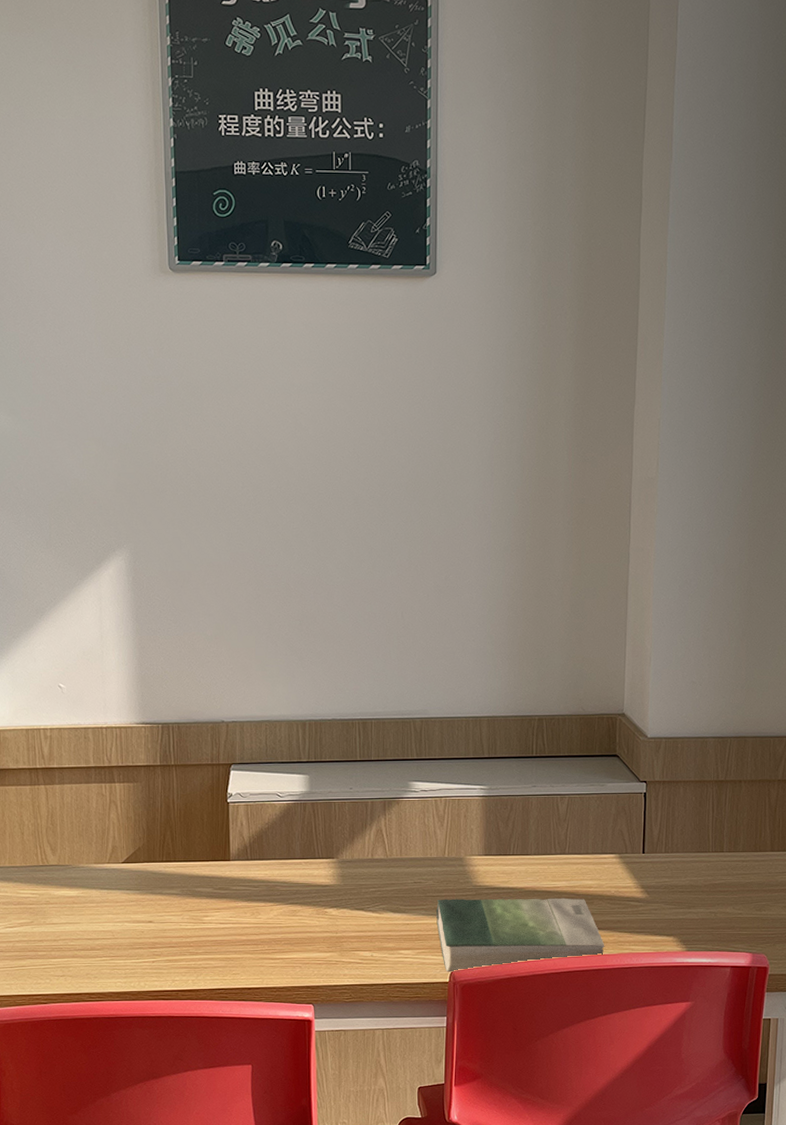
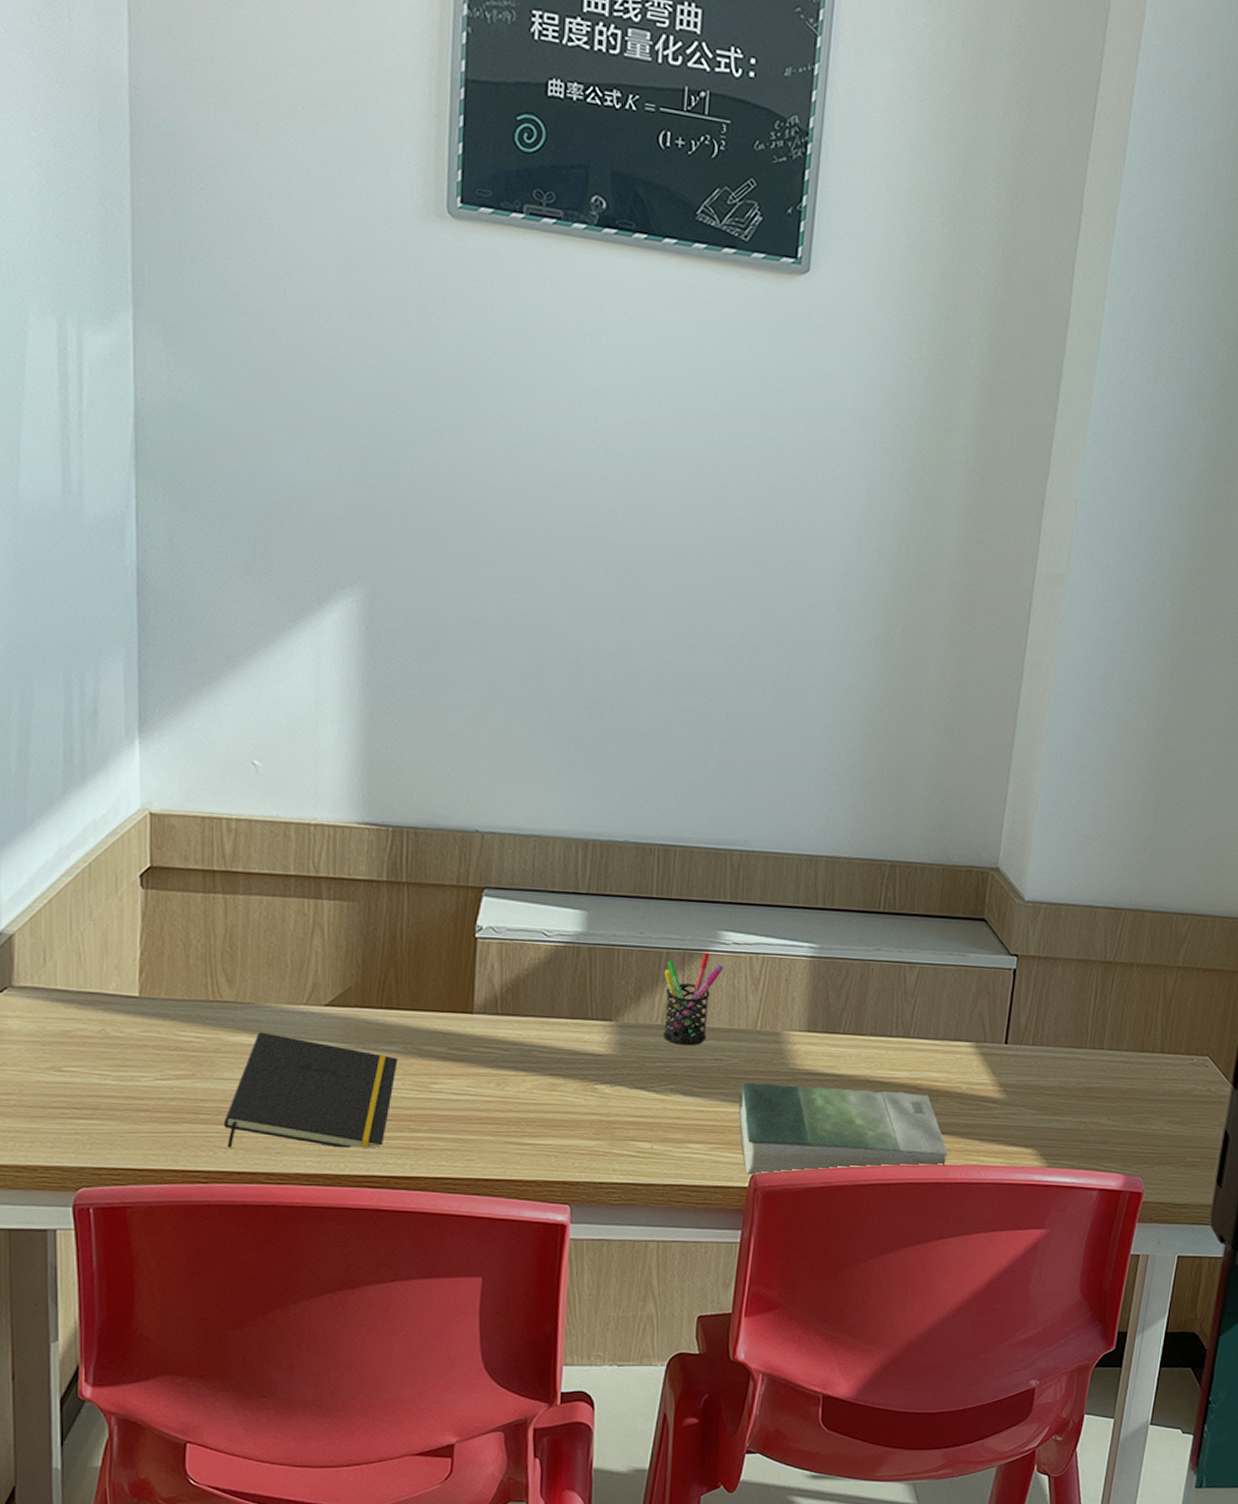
notepad: none [56,886,178,976] -> present [224,1032,398,1148]
pen holder: none [370,799,415,874] -> present [662,952,723,1046]

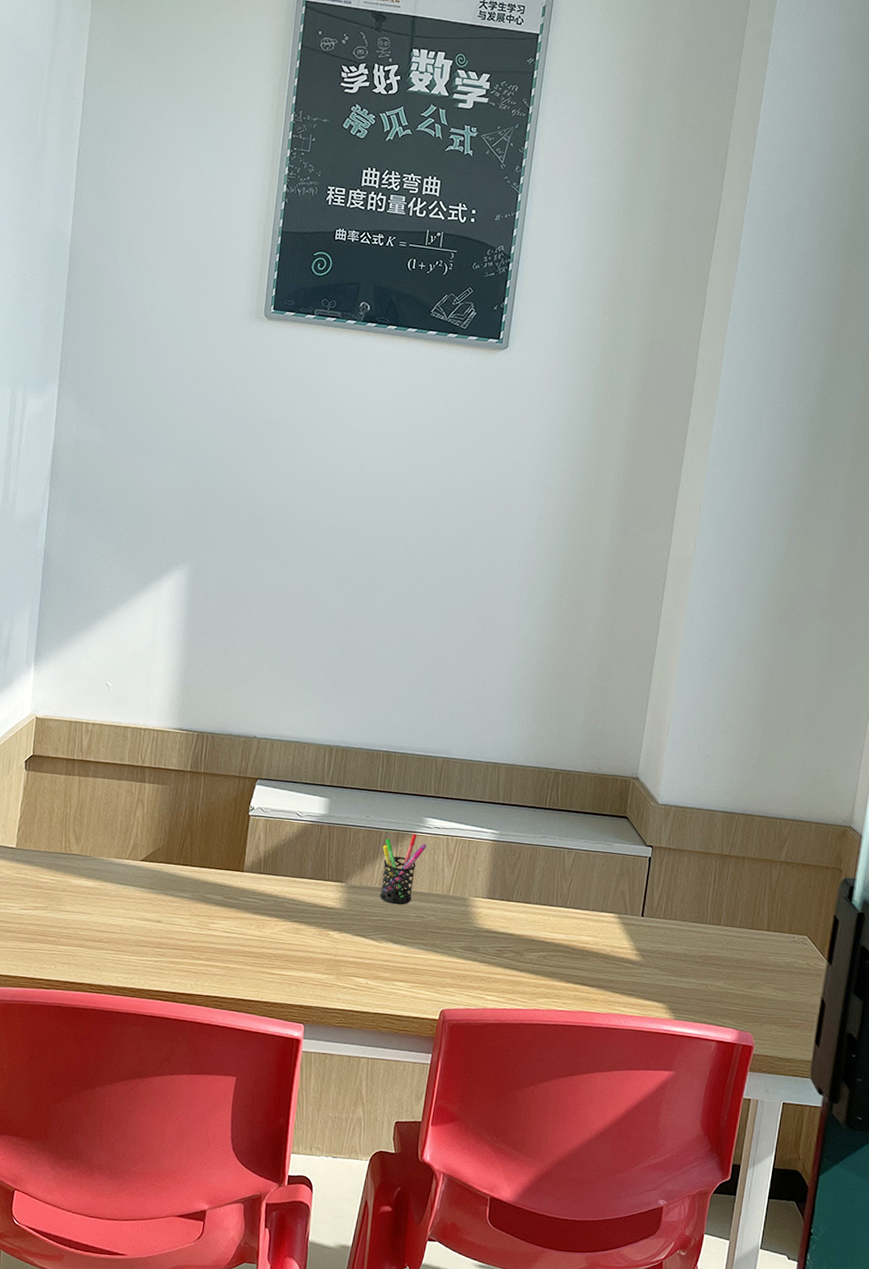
notepad: present [224,1032,398,1148] -> none [64,878,188,970]
book: present [738,1082,948,1176] -> none [433,936,595,1013]

